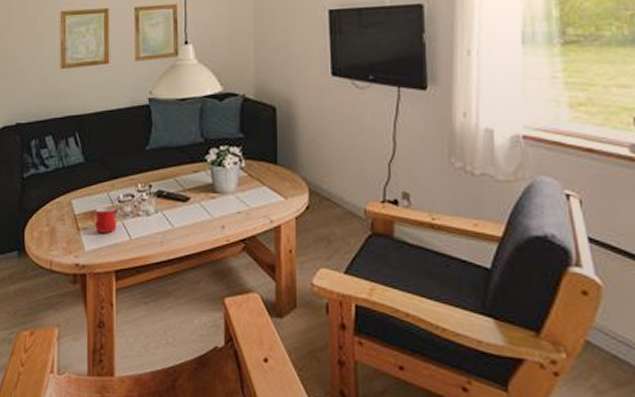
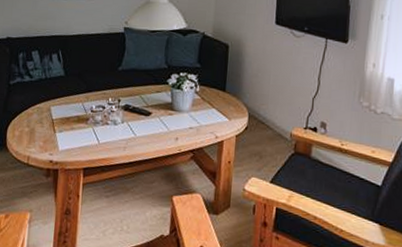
mug: present [91,207,117,233] -> none [66,114,88,137]

